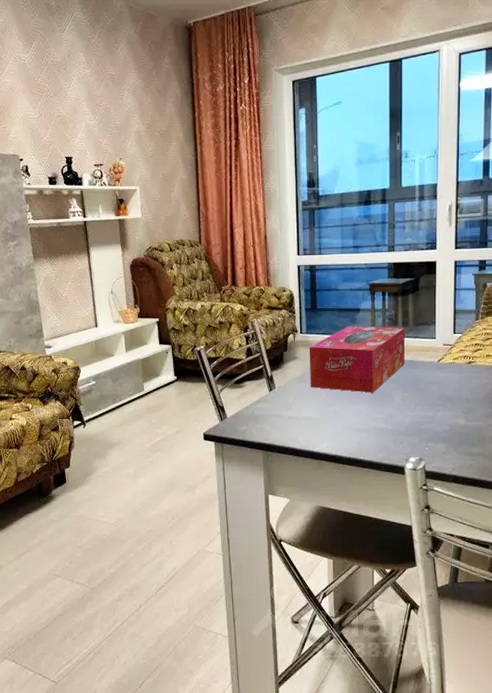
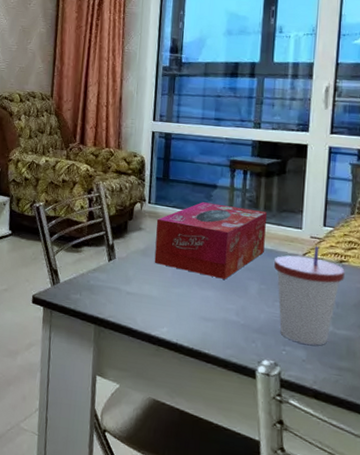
cup: none [414,352,473,438] -> present [274,246,345,346]

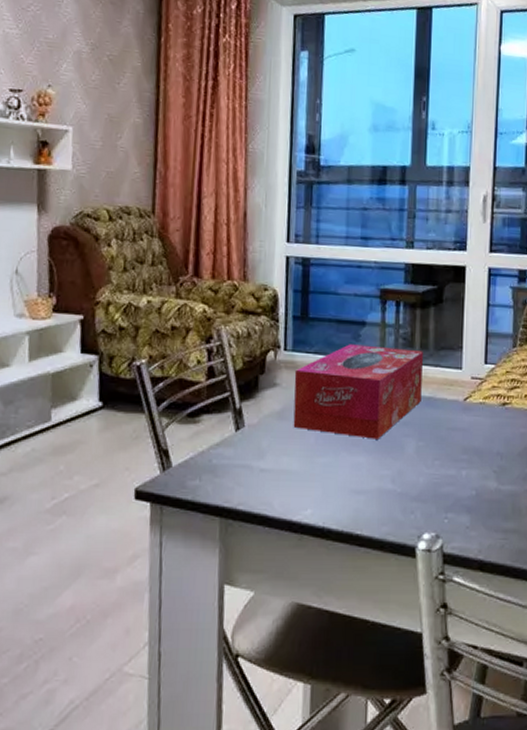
cup: present [274,246,345,346] -> none [433,388,508,507]

